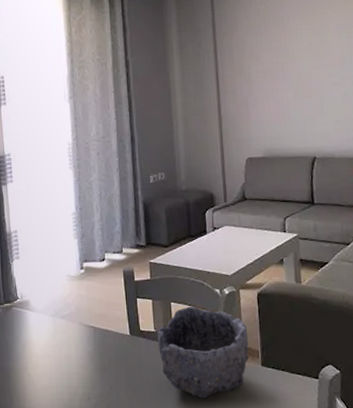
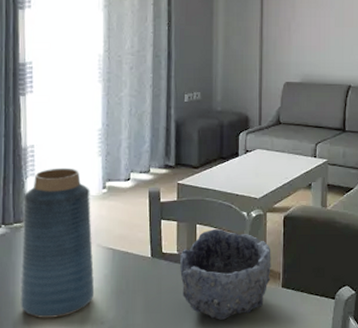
vase: none [11,250,80,393] -> present [20,168,95,318]

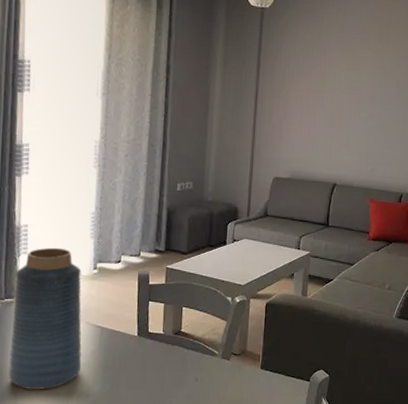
bowl: present [180,229,271,320] -> none [165,312,253,397]

